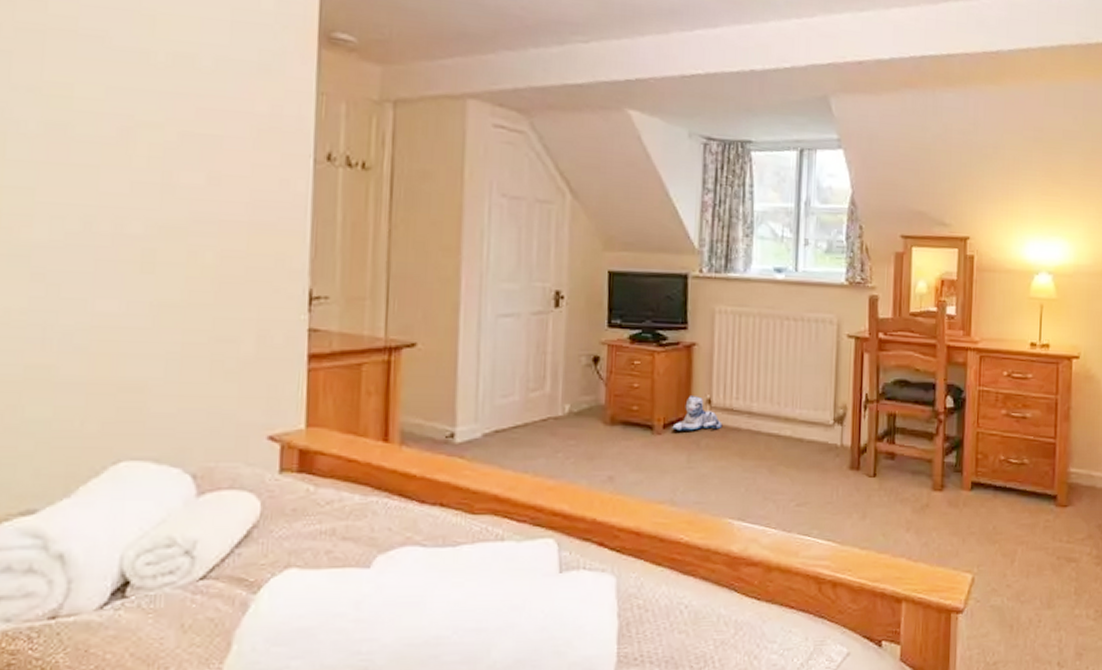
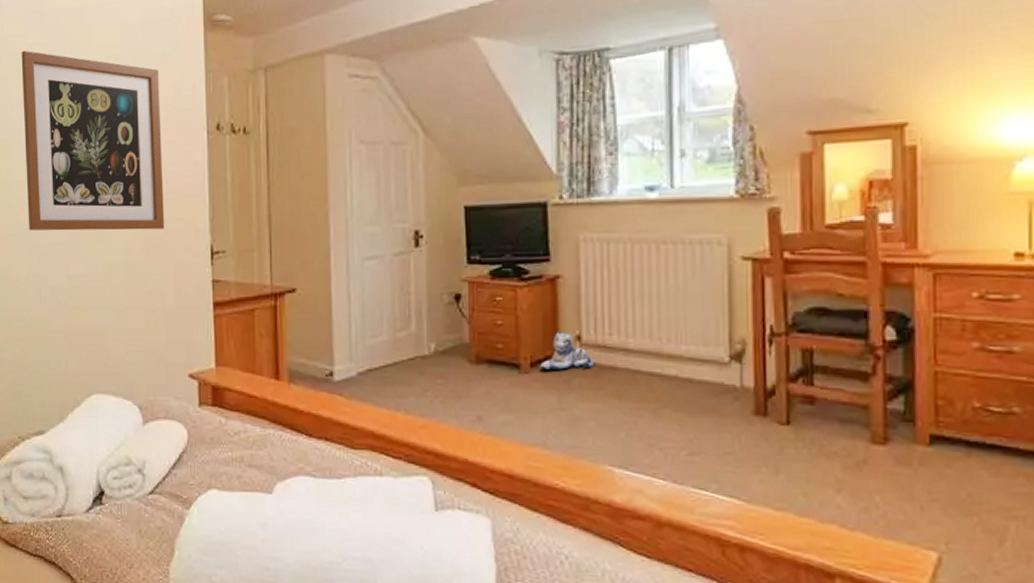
wall art: none [30,21,253,266] -> present [21,50,165,231]

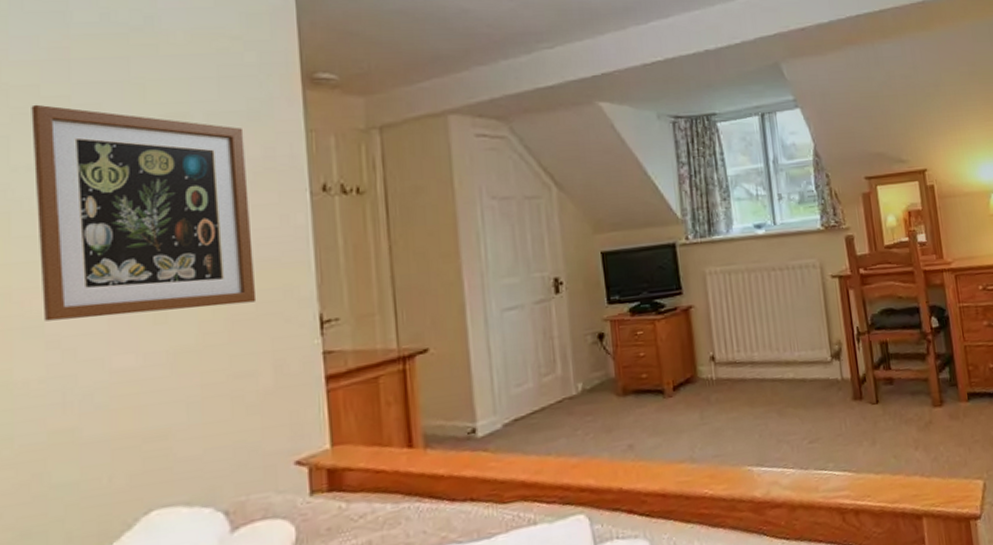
plush toy: present [540,331,595,370] -> none [682,354,729,391]

